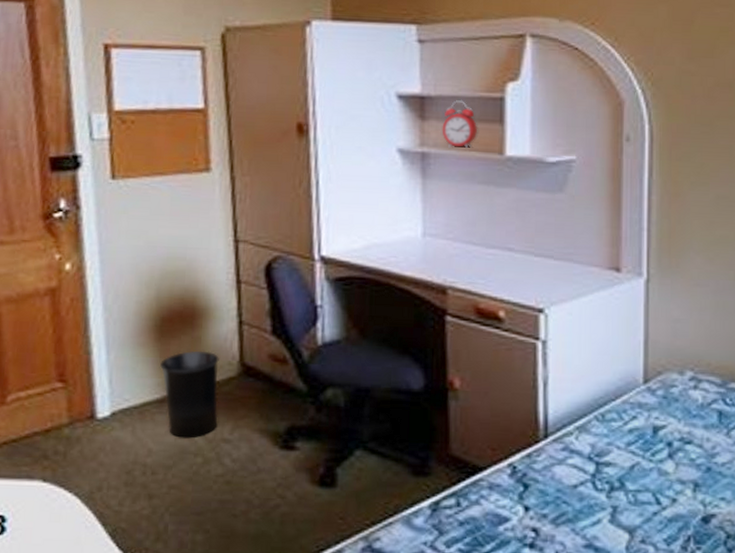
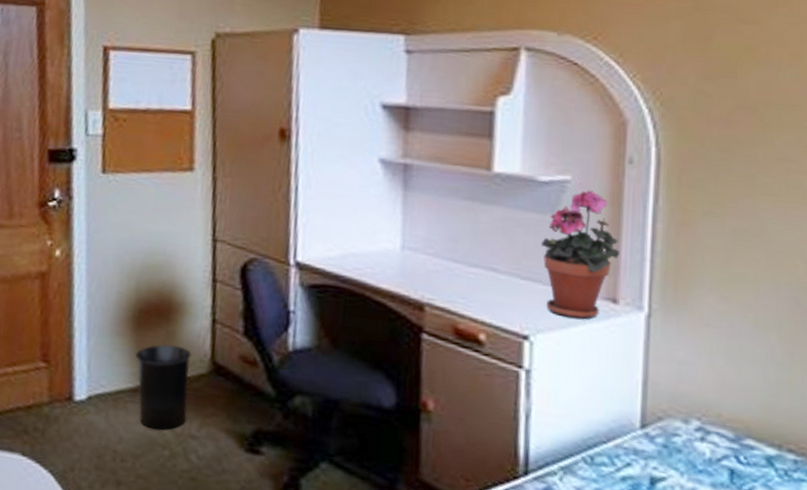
alarm clock: present [442,100,478,149] -> none [426,112,465,163]
potted plant: none [551,168,621,289] -> present [540,190,620,319]

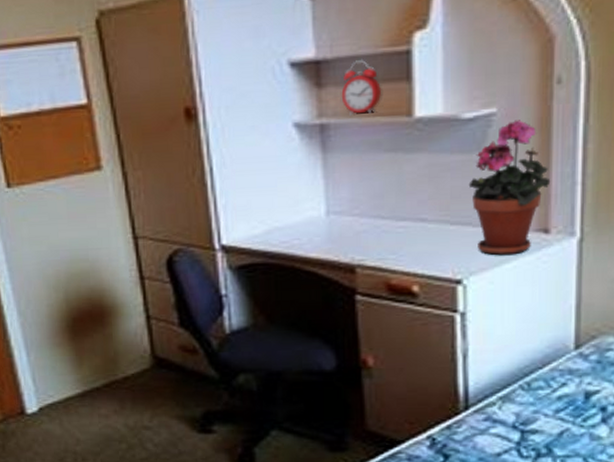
waste bin: present [135,344,192,430] -> none [77,346,137,428]
alarm clock: none [426,112,465,163] -> present [341,60,382,117]

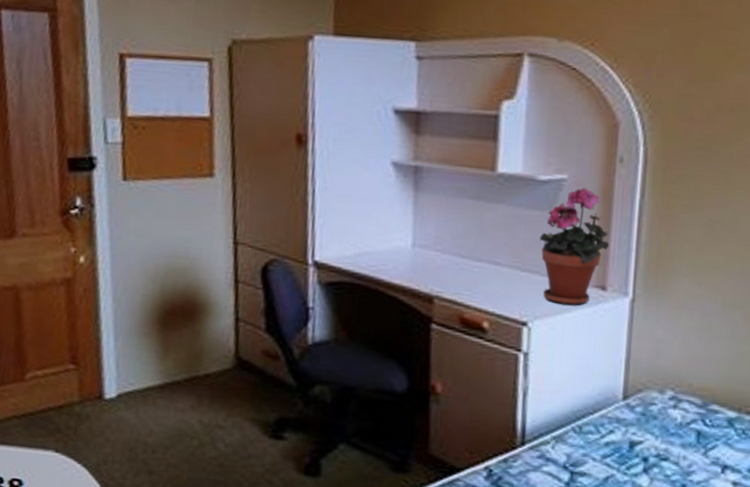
alarm clock: present [341,60,382,117] -> none [435,117,471,164]

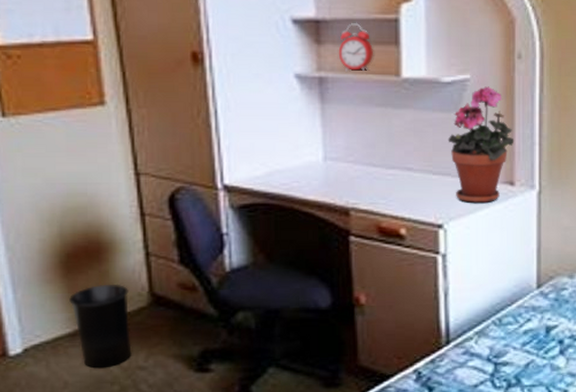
waste bin: none [162,343,216,423] -> present [69,283,132,369]
alarm clock: none [435,117,471,164] -> present [338,23,374,73]

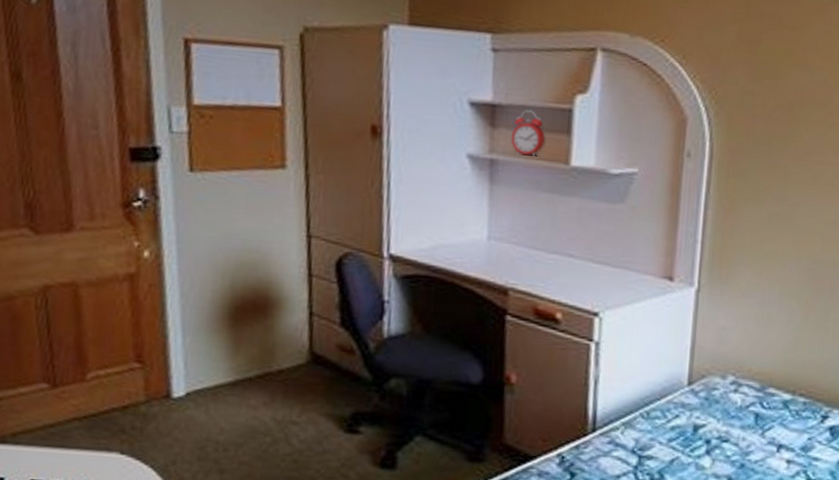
waste bin: present [69,283,132,369] -> none [233,338,290,419]
potted plant: present [448,86,515,204] -> none [610,181,677,296]

